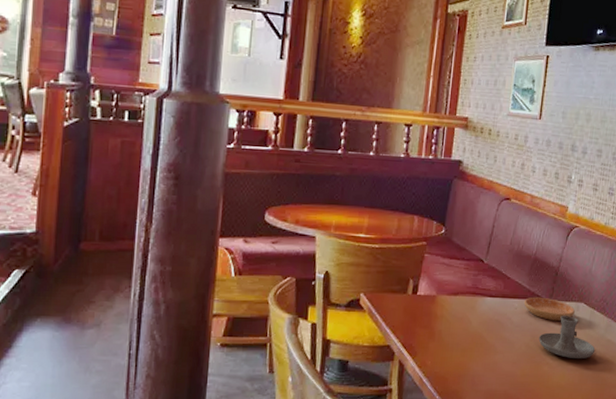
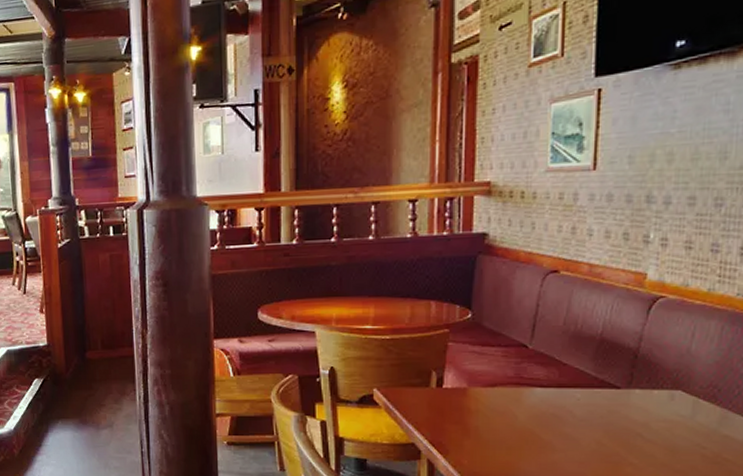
saucer: present [523,297,575,321] -> none [589,385,668,413]
candle holder: present [538,316,595,359] -> none [615,407,705,459]

